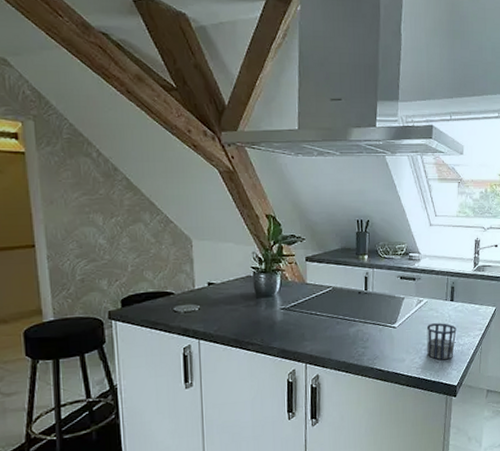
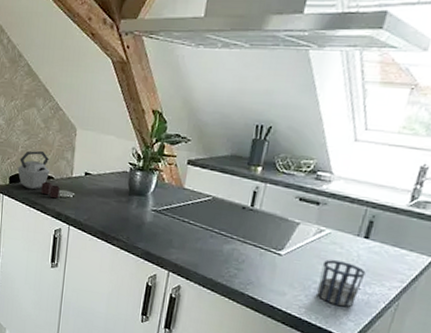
kettle: none [130,266,183,315] -> present [17,150,60,199]

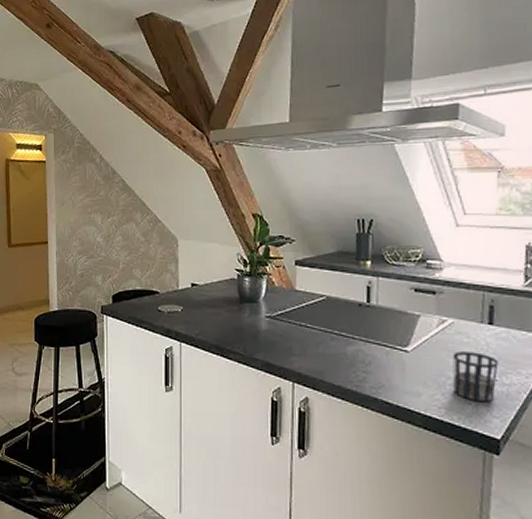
kettle: present [17,150,60,199] -> none [120,265,167,315]

